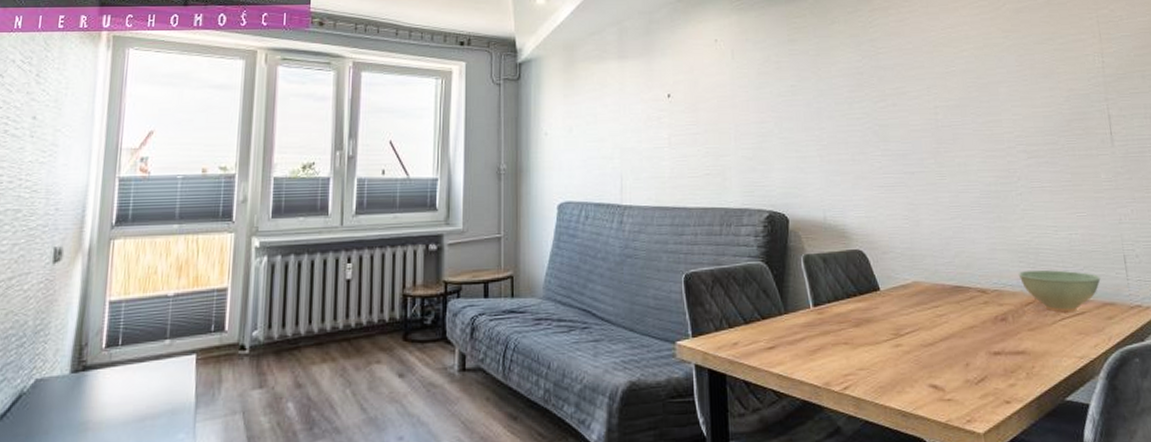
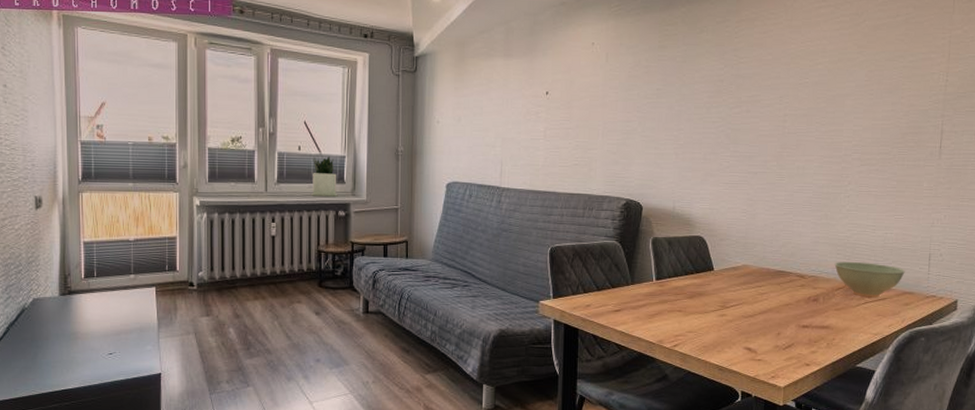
planter: none [395,180,429,229] -> present [310,156,338,198]

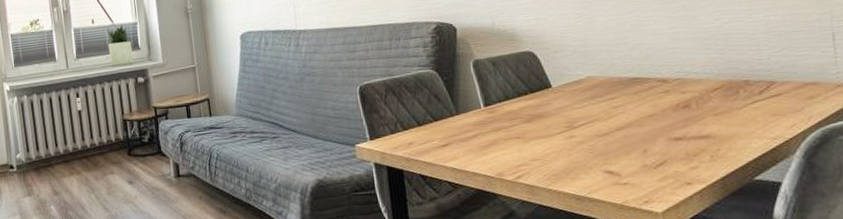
bowl: present [834,261,905,298] -> none [704,53,802,96]

